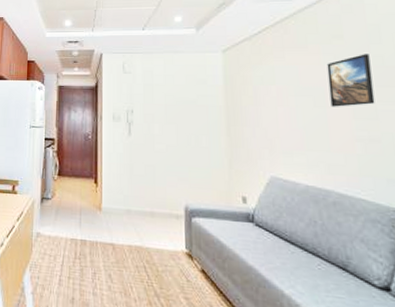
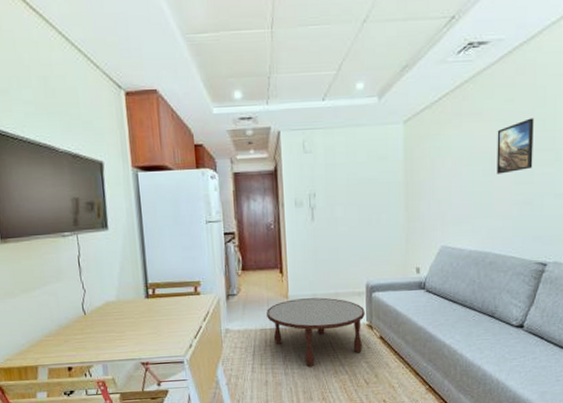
coffee table: none [79,212,184,291] -> present [267,297,365,366]

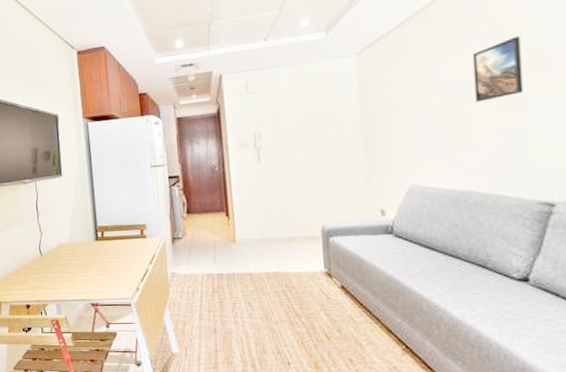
coffee table: present [267,297,365,366] -> none [213,242,322,316]

